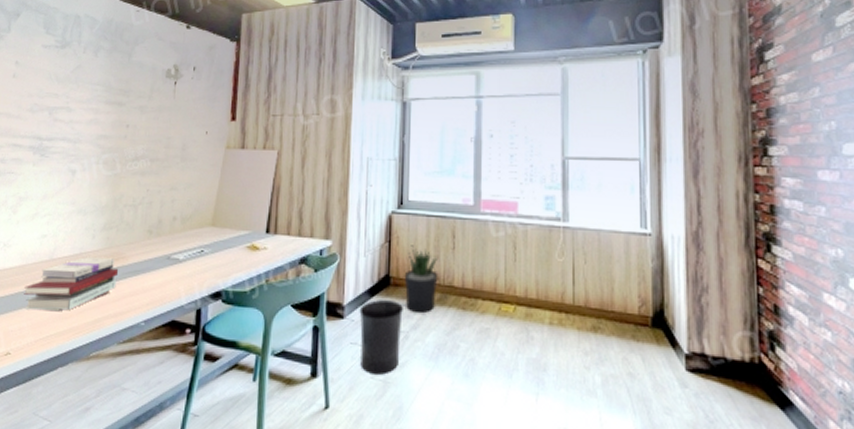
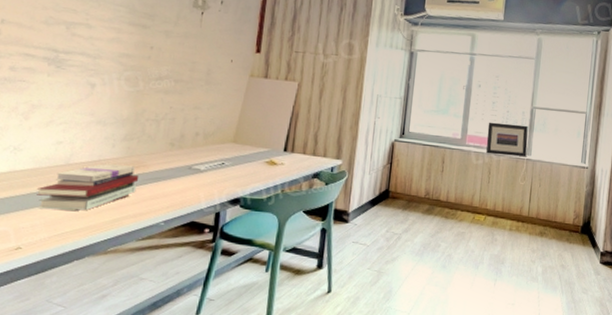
waste bin: present [359,300,403,375] -> none [360,209,398,266]
planter: present [405,247,439,313] -> none [400,168,429,220]
picture frame: none [507,181,562,225] -> present [486,122,528,157]

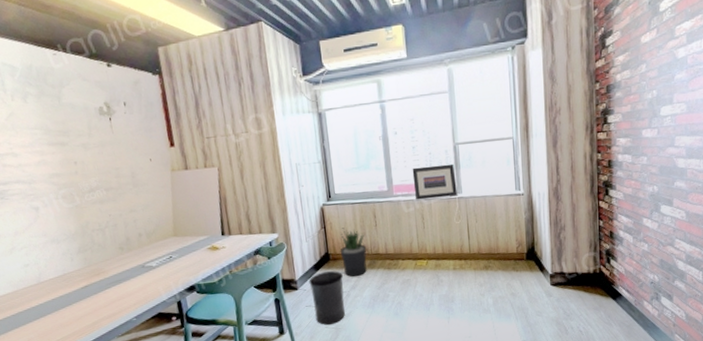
books: present [37,164,139,212] -> none [22,274,104,325]
waste bin: none [360,209,398,266] -> present [309,271,345,325]
planter: none [400,168,429,220] -> present [340,229,367,277]

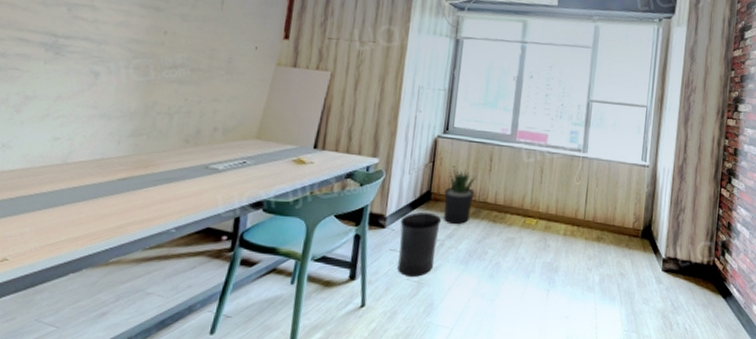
picture frame: present [412,164,457,200] -> none [538,116,584,155]

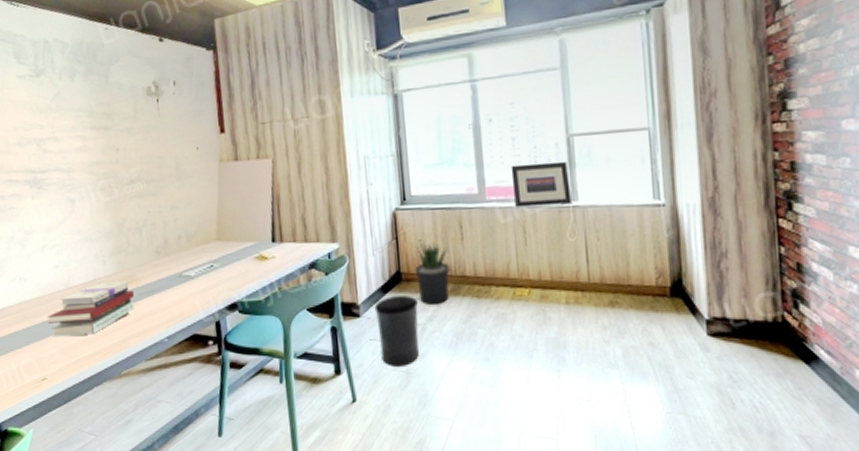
books: none [27,163,148,217] -> present [47,281,135,337]
picture frame: none [538,116,584,155] -> present [511,161,572,208]

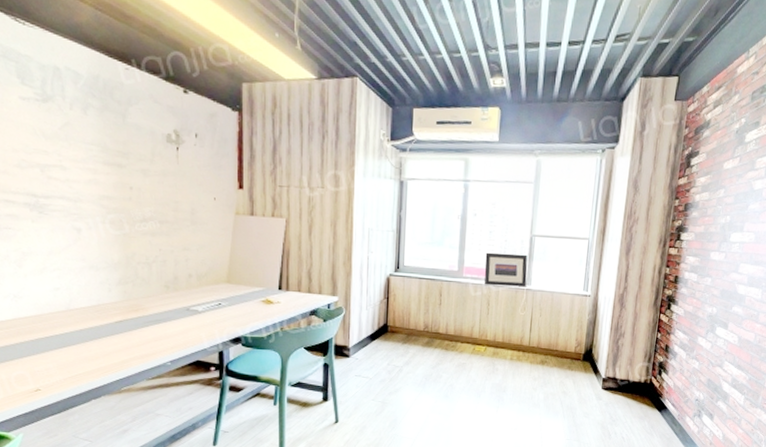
books: present [47,281,135,337] -> none [44,308,140,355]
waste bin: present [374,296,419,366] -> none [362,343,398,398]
planter: present [416,241,450,304] -> none [400,302,427,352]

